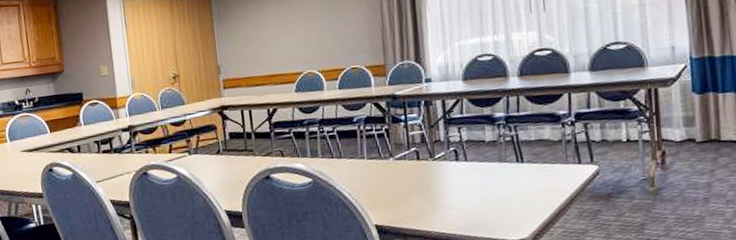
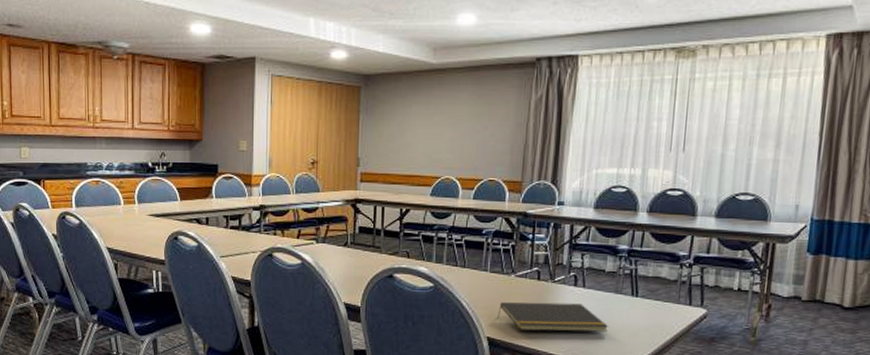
notepad: none [382,178,498,213] -> present [497,302,608,332]

